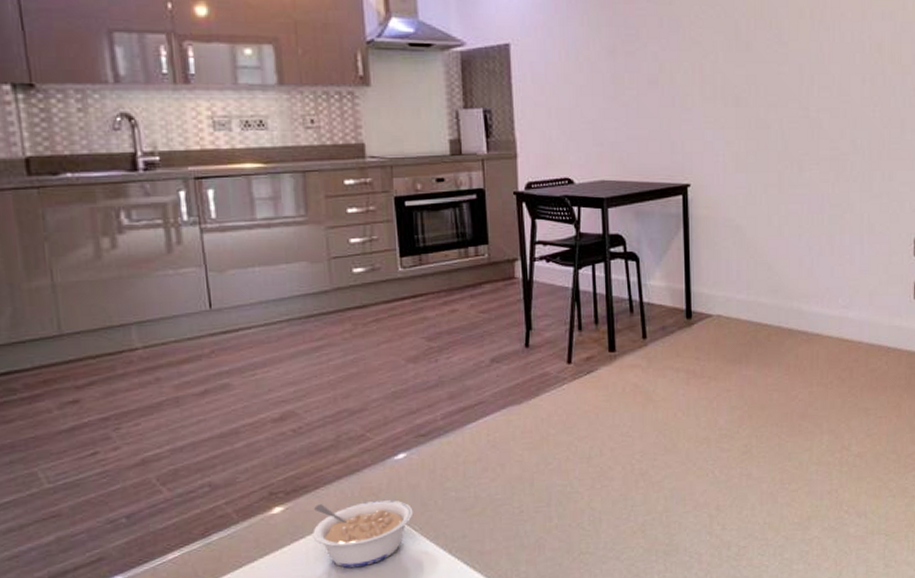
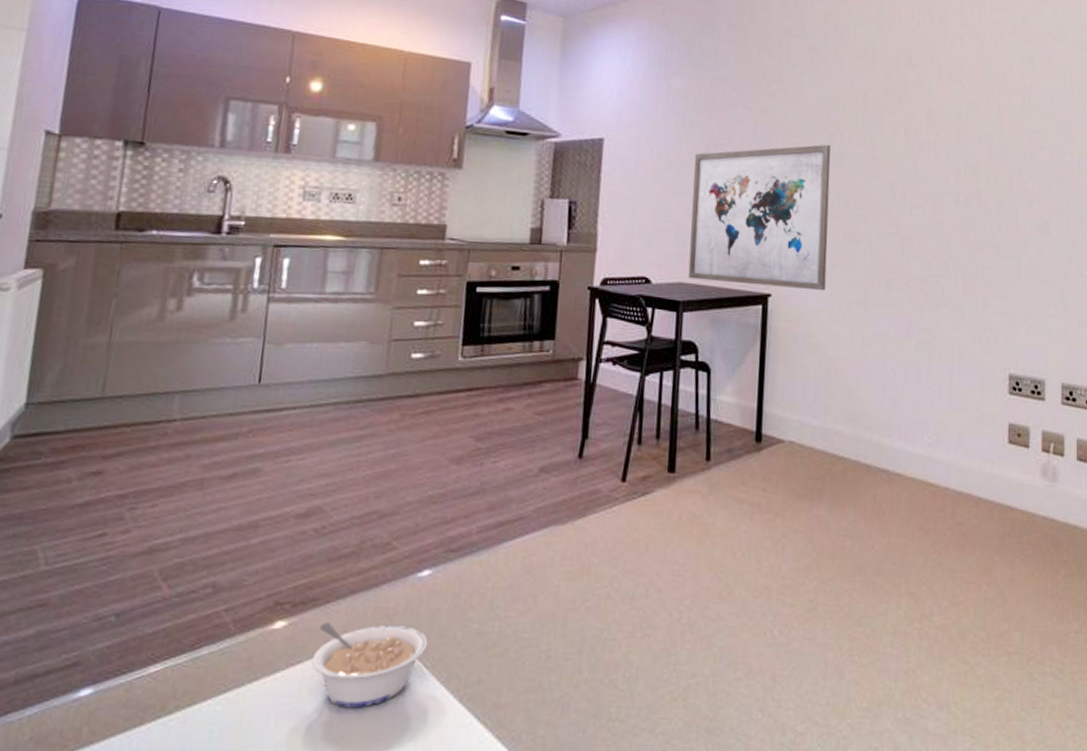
wall art: none [603,32,741,177] -> present [688,144,831,291]

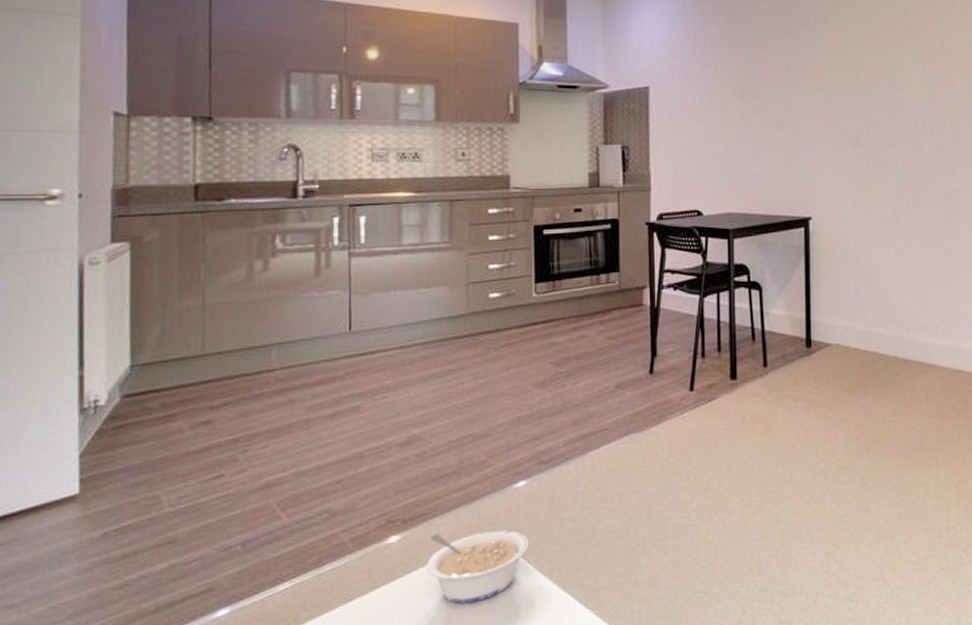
wall art: present [688,144,831,291] -> none [734,79,859,211]

